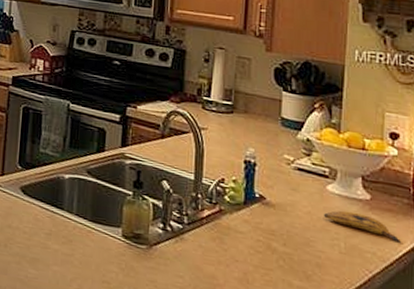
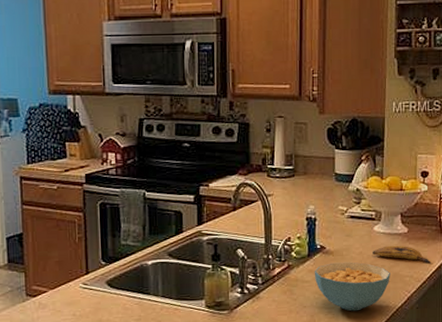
cereal bowl: none [250,217,346,281] -> present [314,262,390,312]

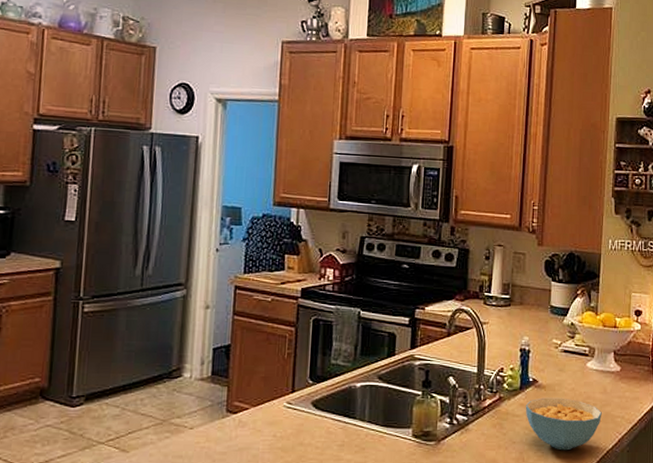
banana: present [373,245,432,264] -> none [585,383,644,405]

